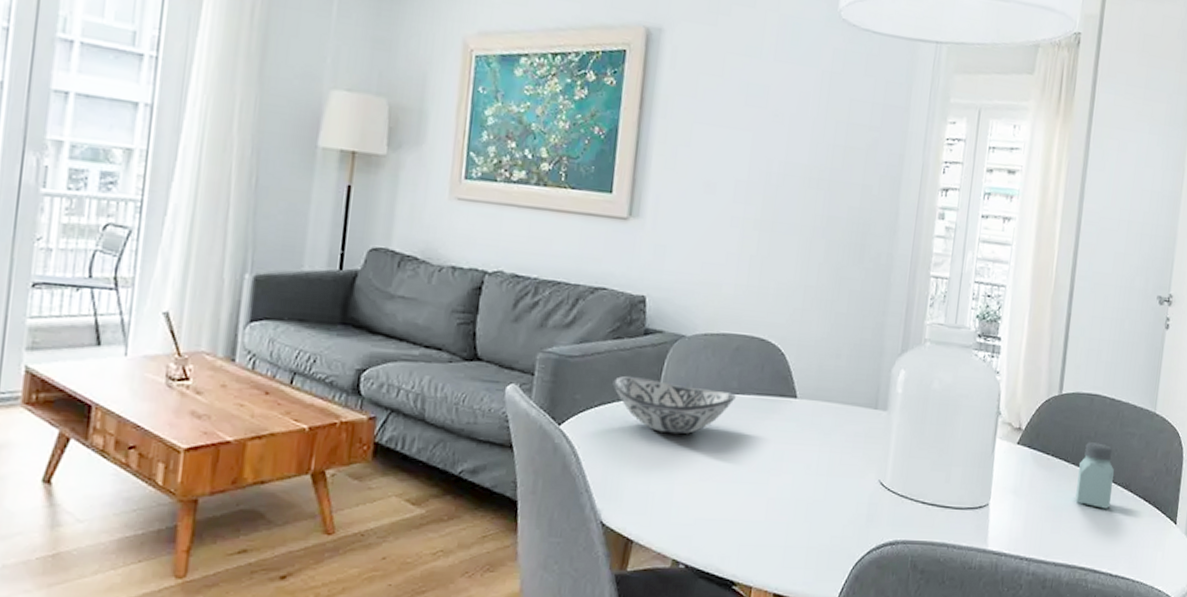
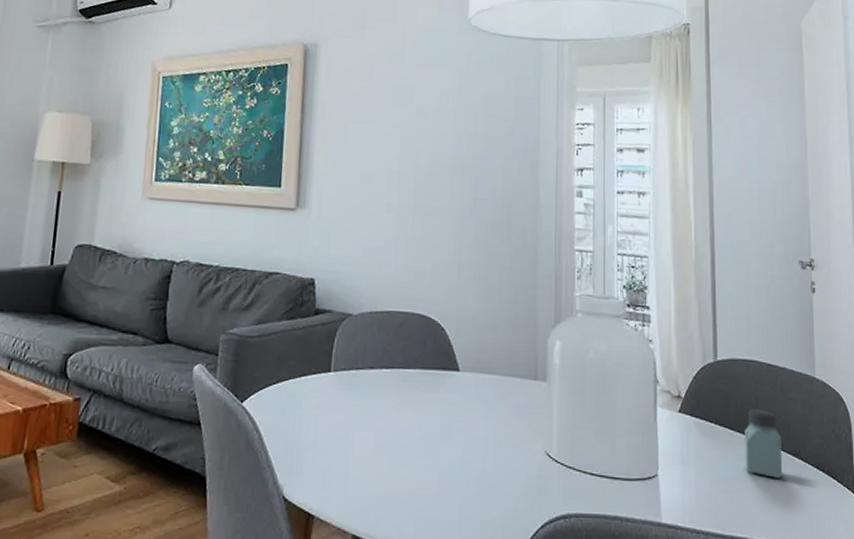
decorative bowl: present [613,375,736,435] -> none [288,353,402,409]

